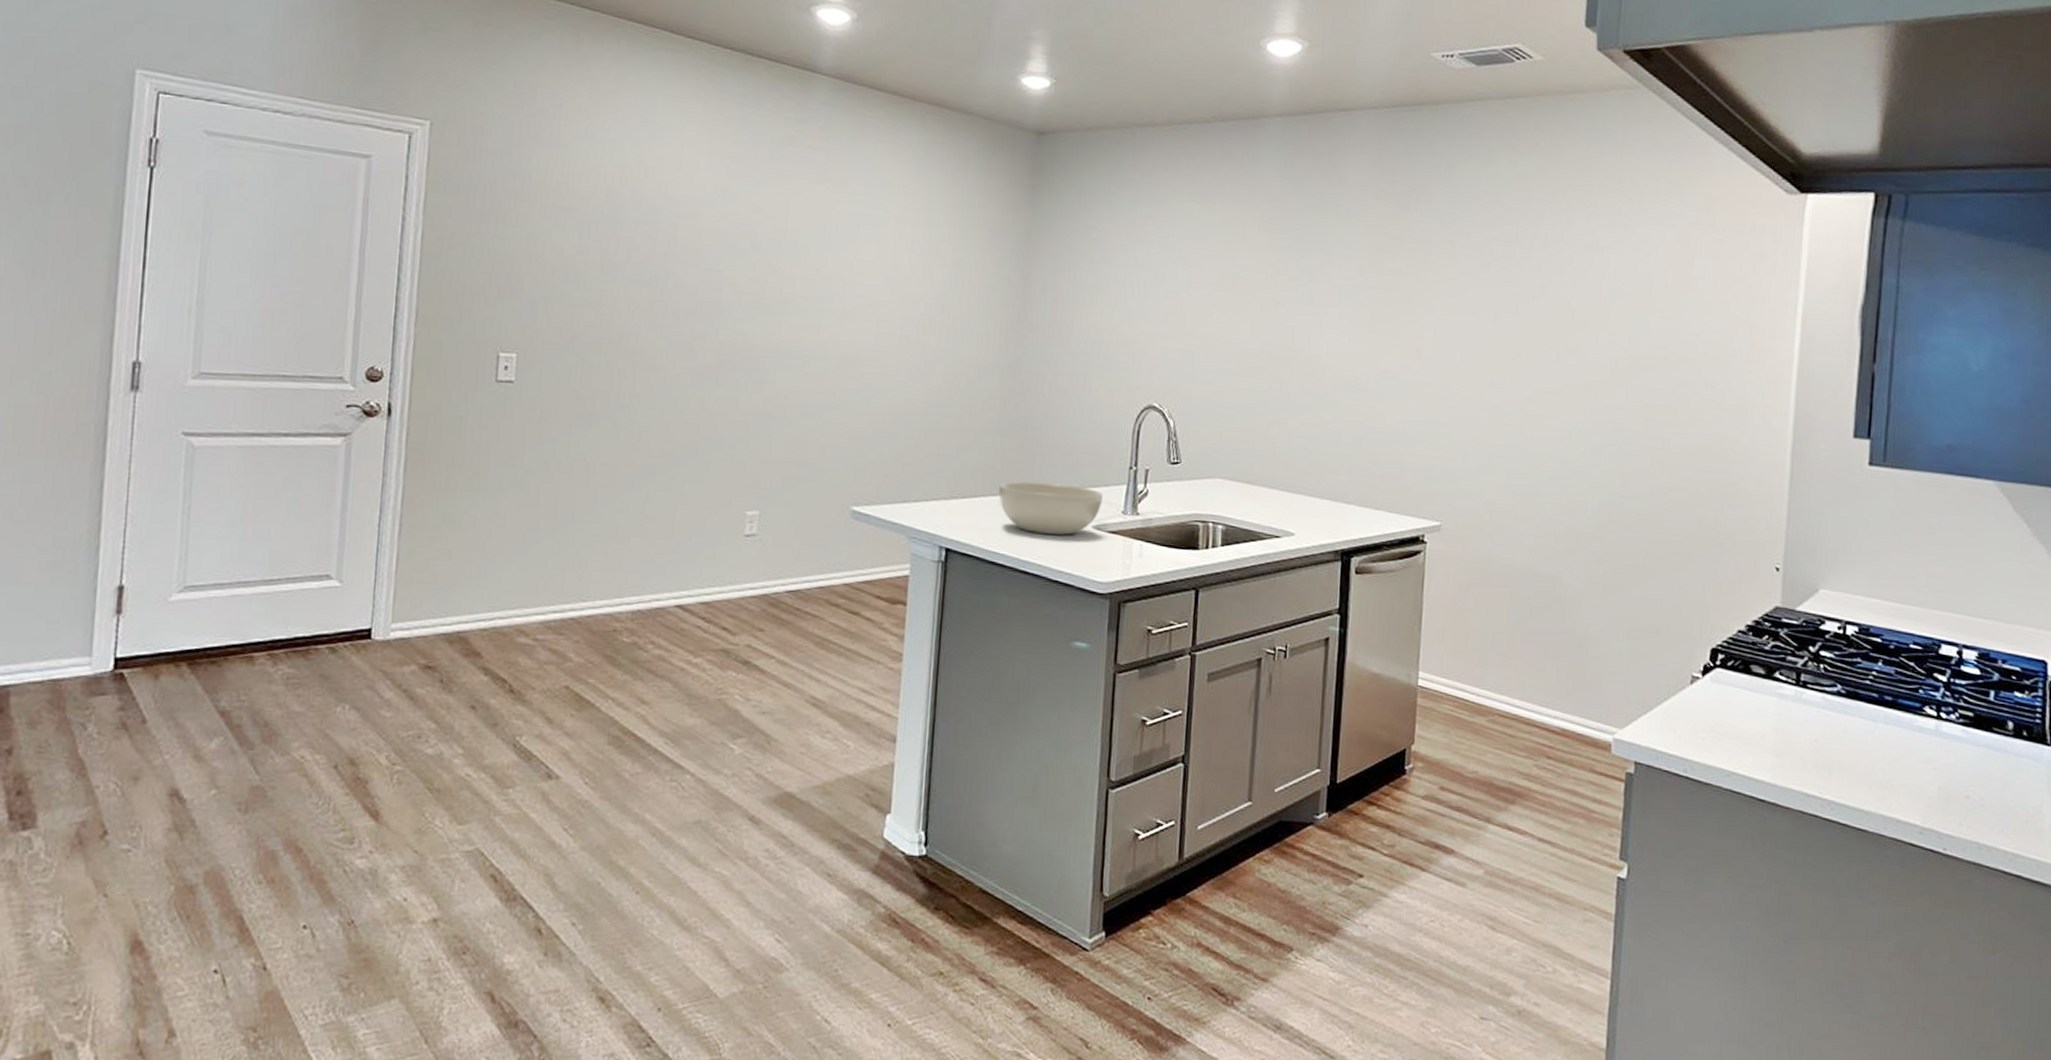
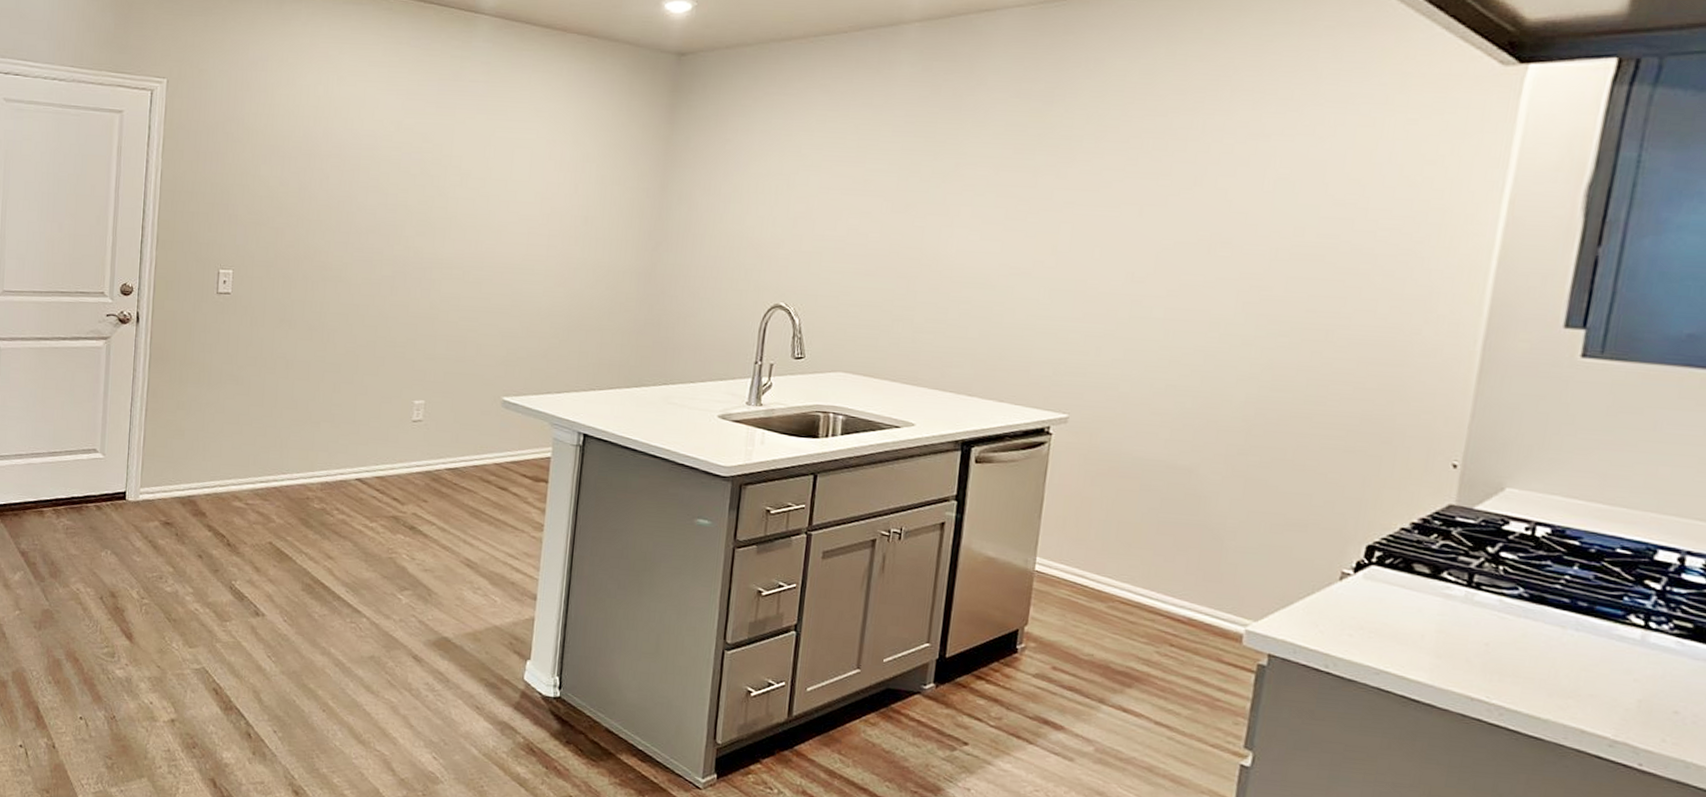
bowl: present [998,481,1104,535] -> none [632,375,730,424]

